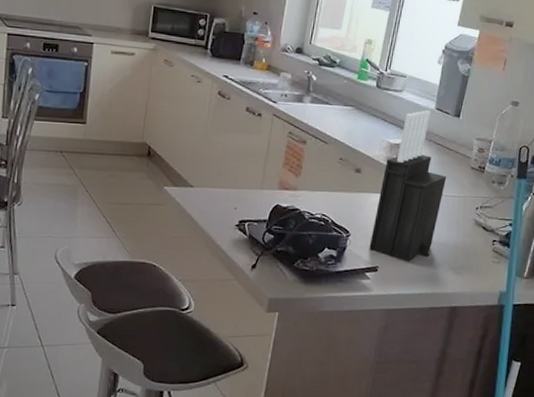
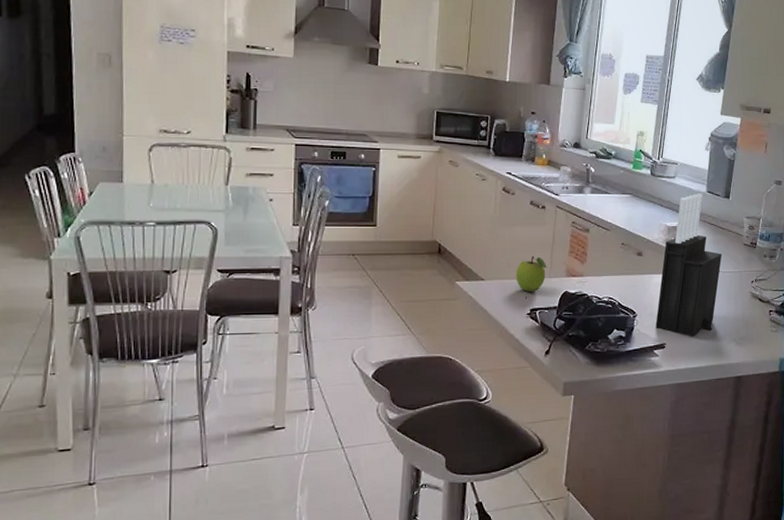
fruit: none [226,165,259,204] -> present [516,255,547,293]

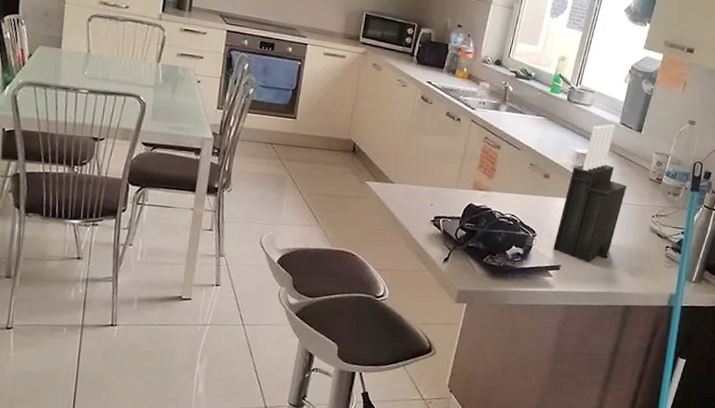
fruit: present [516,255,547,293] -> none [424,165,456,201]

